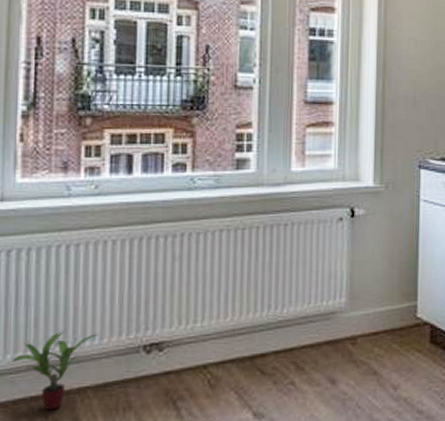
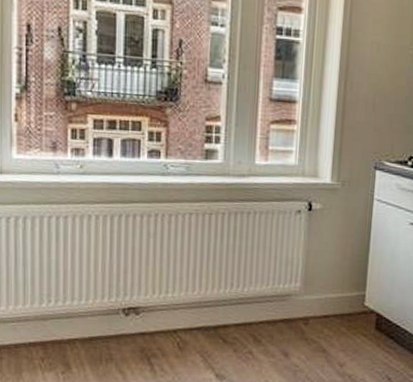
potted plant: present [10,329,98,411] -> none [12,288,85,356]

